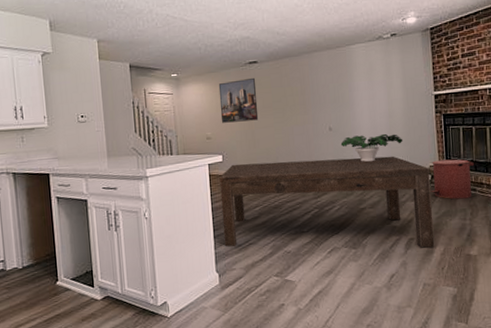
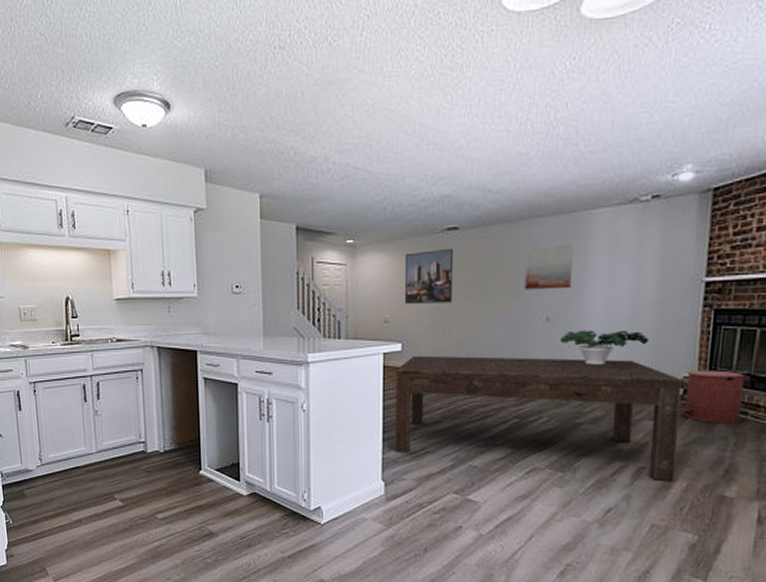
wall art: none [308,71,344,107] -> present [524,244,573,290]

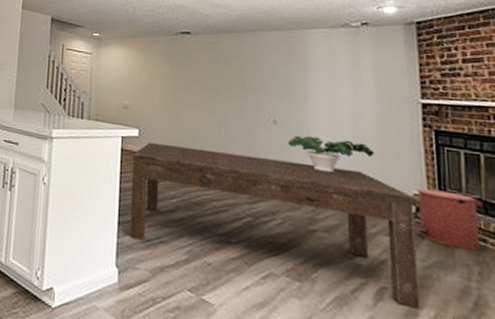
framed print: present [404,248,454,304] -> none [142,49,187,97]
wall art: present [524,244,573,290] -> none [251,55,294,96]

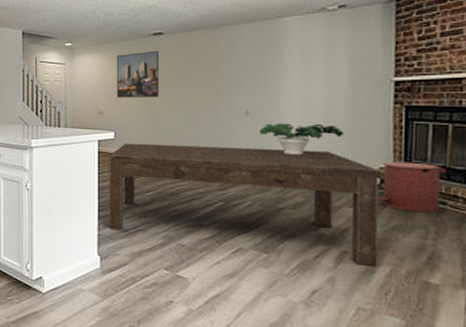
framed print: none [142,49,187,97] -> present [116,50,160,98]

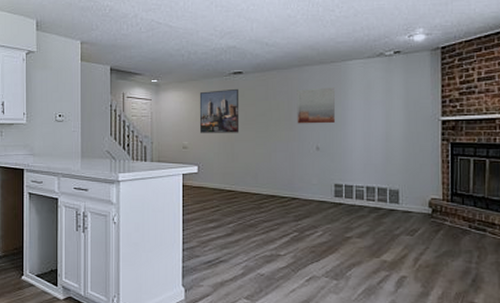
dining table: present [109,143,379,267] -> none [193,176,431,290]
wall art: none [223,47,267,87] -> present [297,87,335,124]
potted plant: present [259,123,344,154] -> none [328,158,401,187]
trash can: present [377,162,447,213] -> none [430,193,485,239]

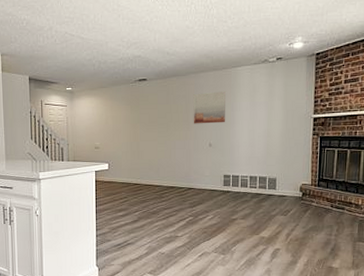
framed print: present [199,88,240,133] -> none [109,94,144,135]

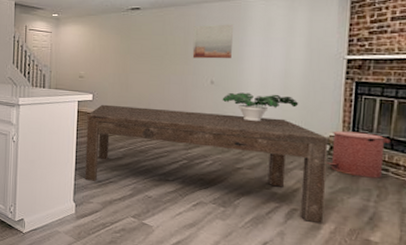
dining table: none [104,172,302,259] -> present [84,104,329,224]
potted plant: none [219,152,279,177] -> present [222,92,299,121]
trash can: none [300,179,345,216] -> present [326,131,391,178]

